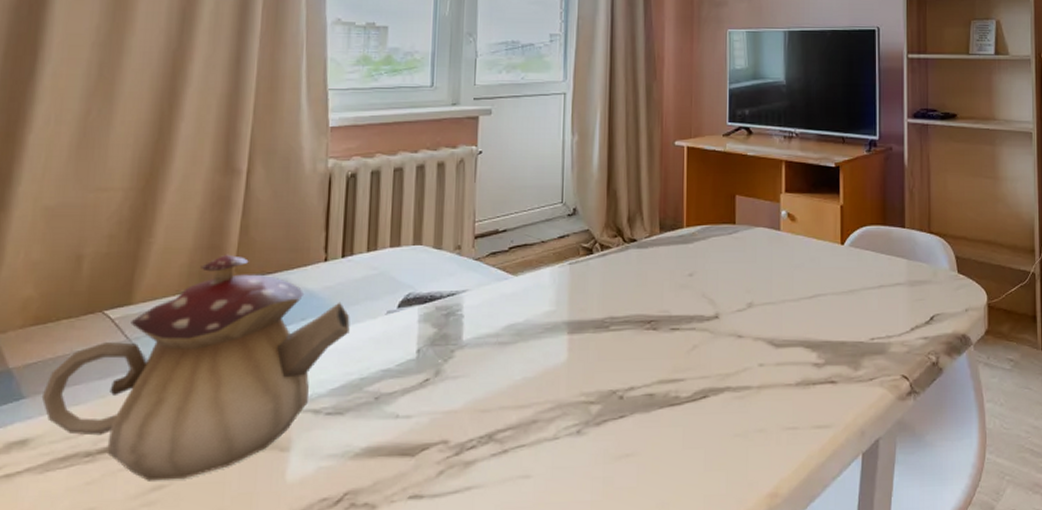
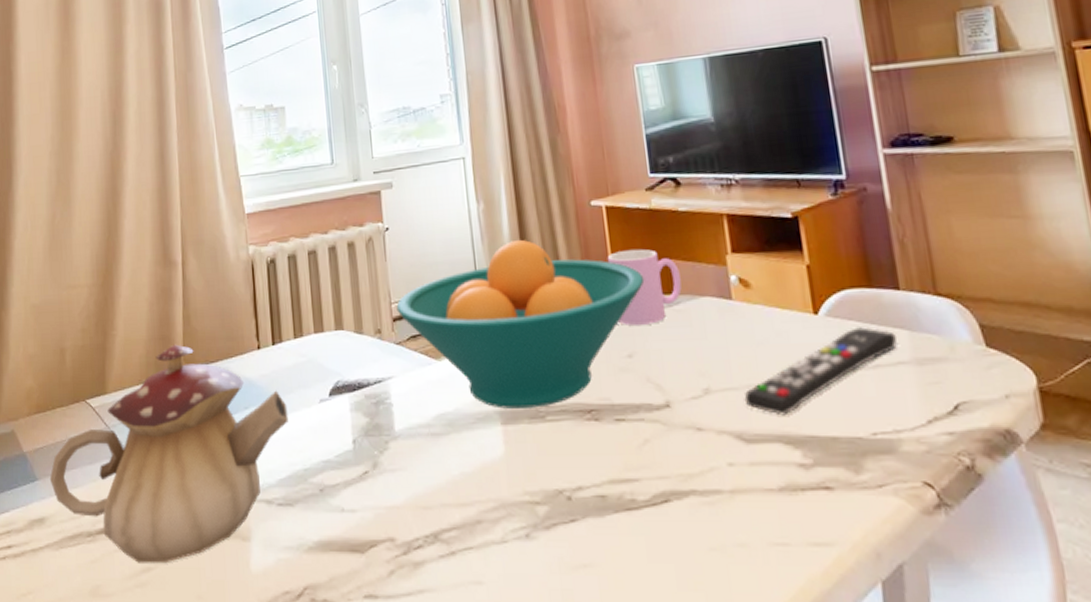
fruit bowl: none [479,170,712,320] -> present [396,239,645,409]
cup: none [682,184,741,249] -> present [607,248,682,325]
remote control: none [779,256,899,325] -> present [744,327,898,416]

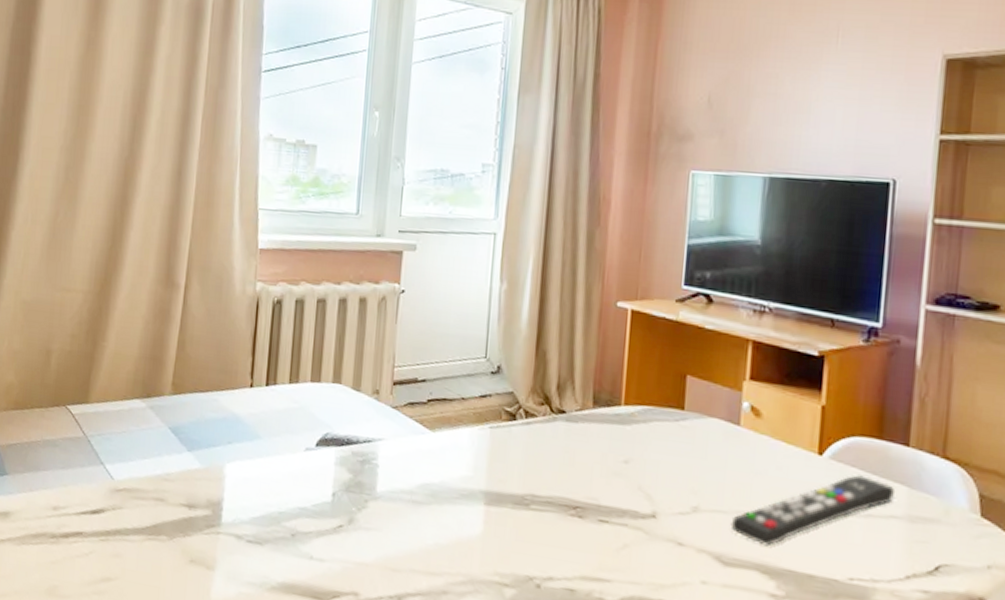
teapot: present [49,344,289,564] -> none [19,366,272,577]
fruit bowl: present [396,239,645,409] -> none [398,326,656,496]
cup: present [607,248,682,325] -> none [622,357,693,435]

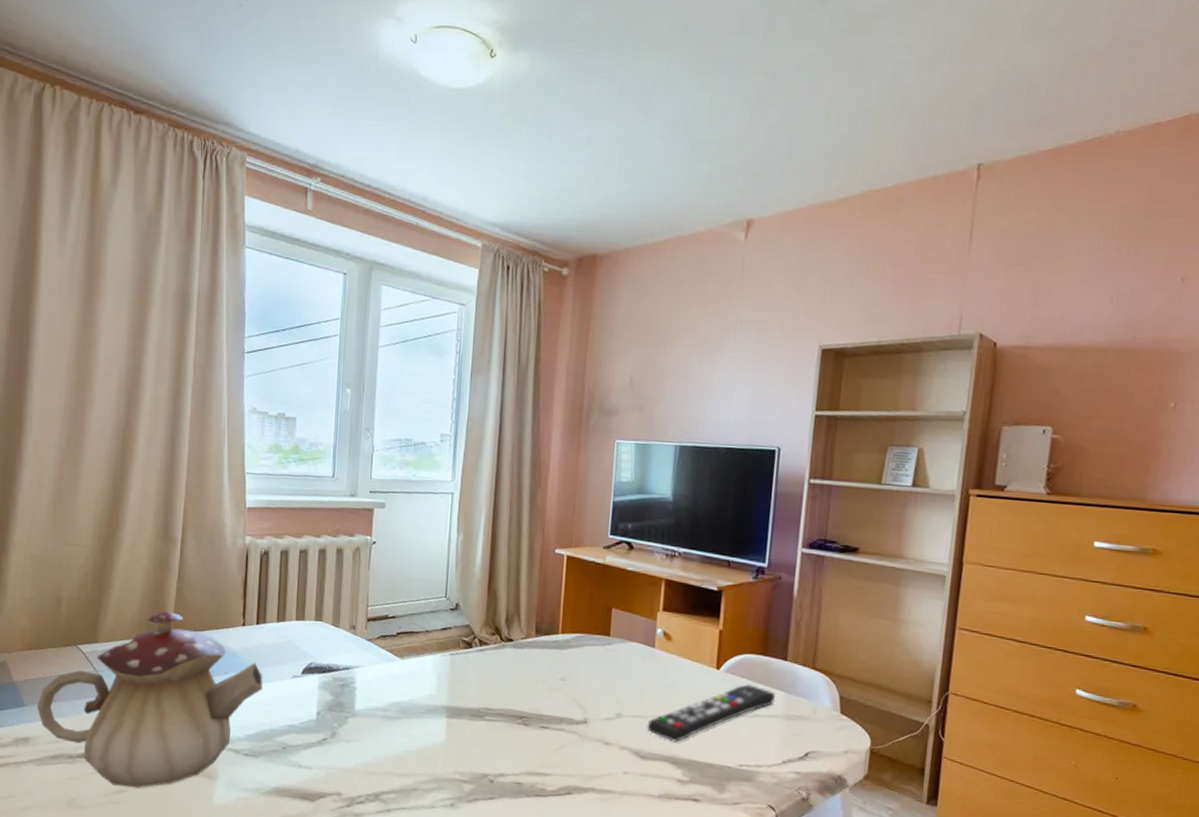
teapot: none [19,366,272,577] -> present [36,610,263,788]

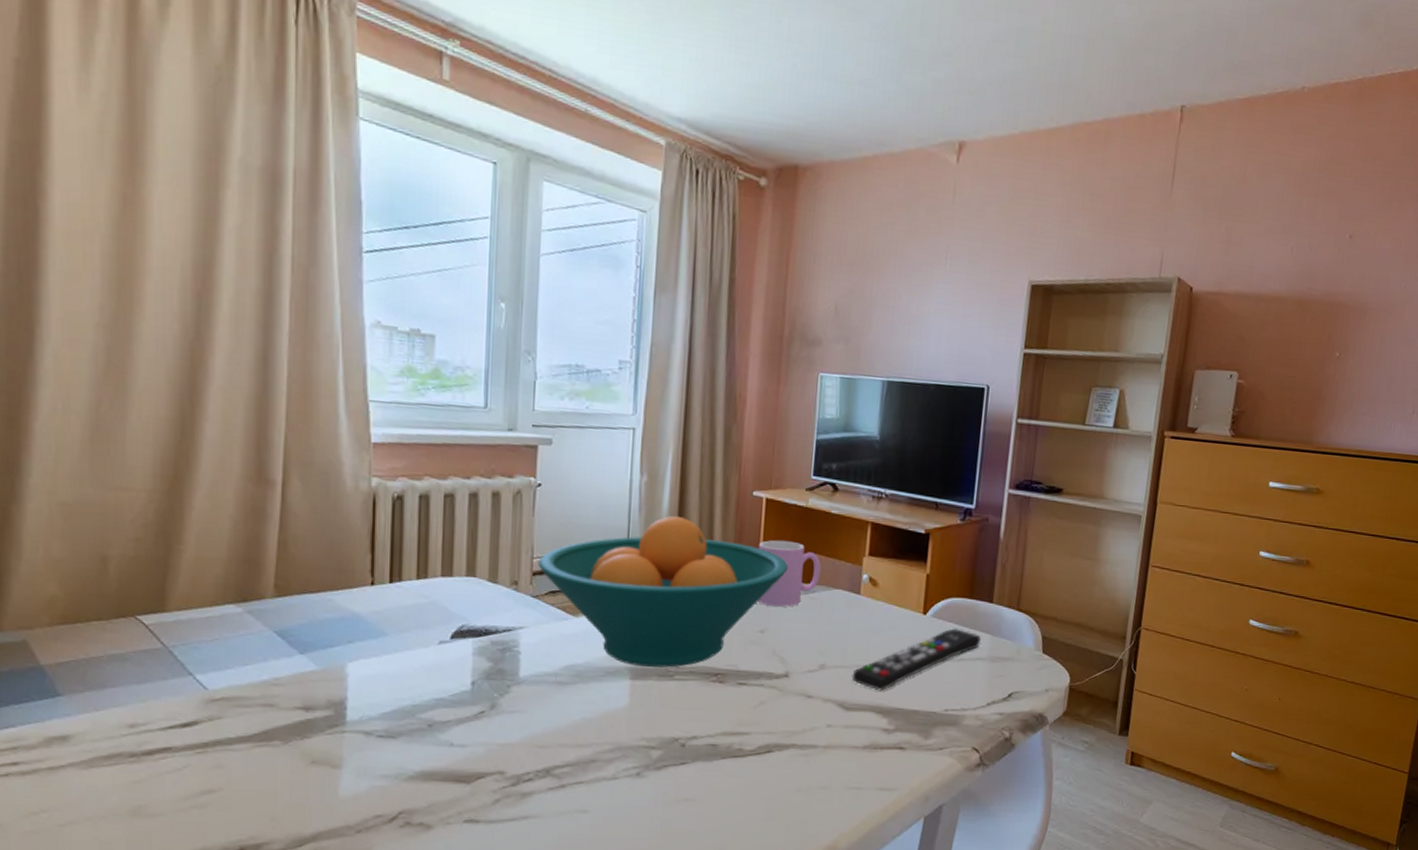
teapot: present [36,610,263,788] -> none [78,568,400,786]
fruit bowl: none [372,570,587,709] -> present [538,515,789,668]
cup: none [559,594,617,657] -> present [758,540,821,607]

